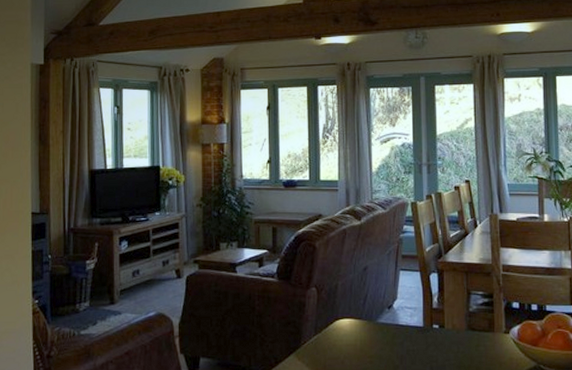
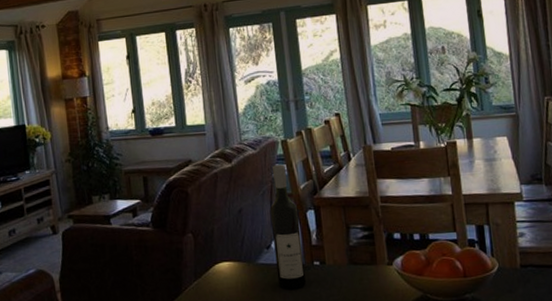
bottle: none [394,226,425,351] -> present [269,164,307,289]

